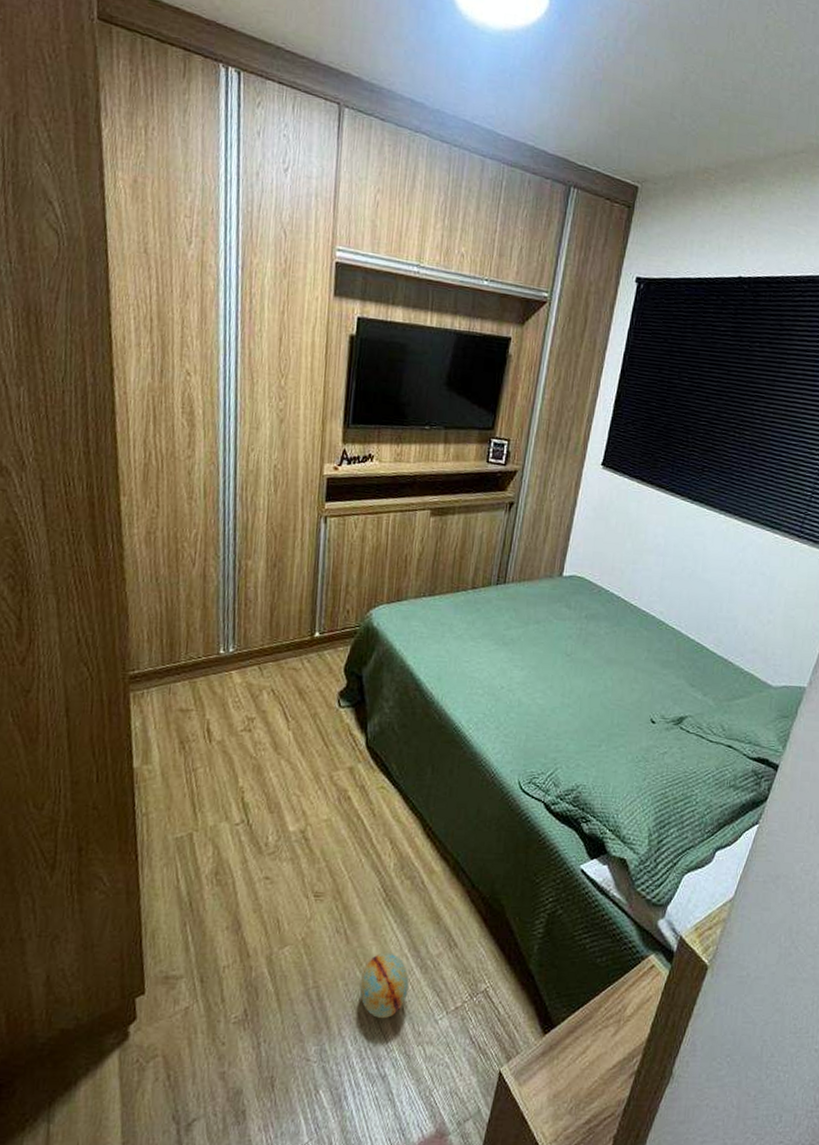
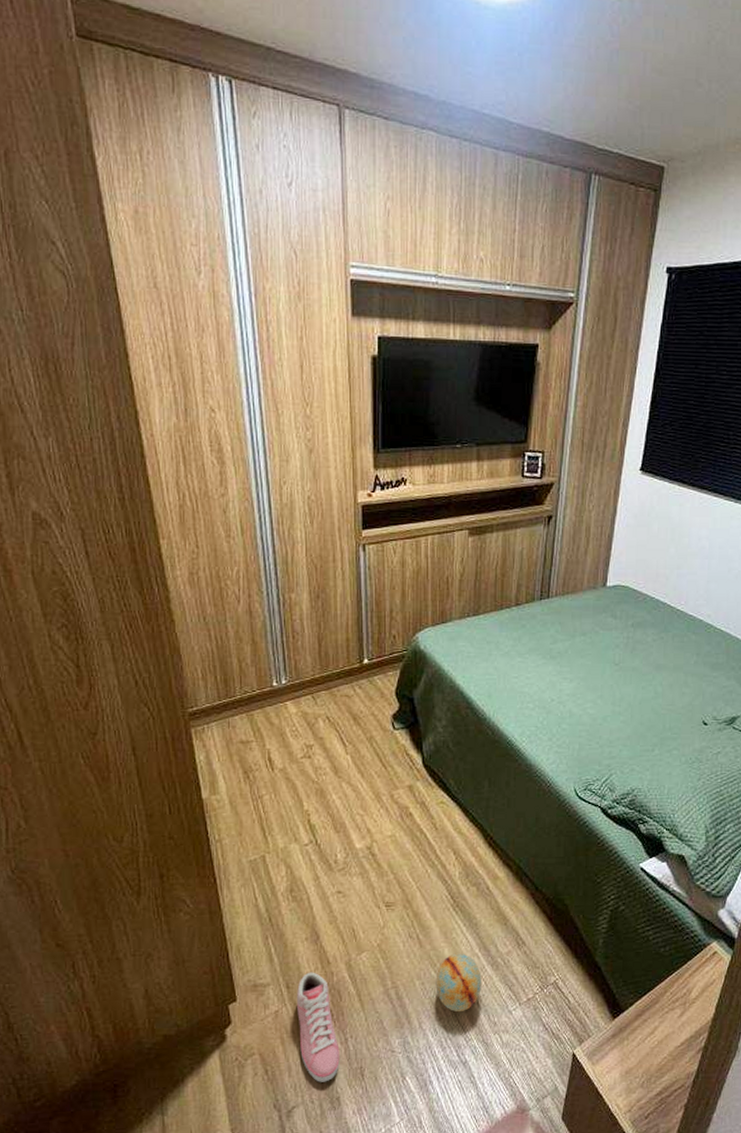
sneaker: none [208,965,251,1092] -> present [296,972,340,1082]

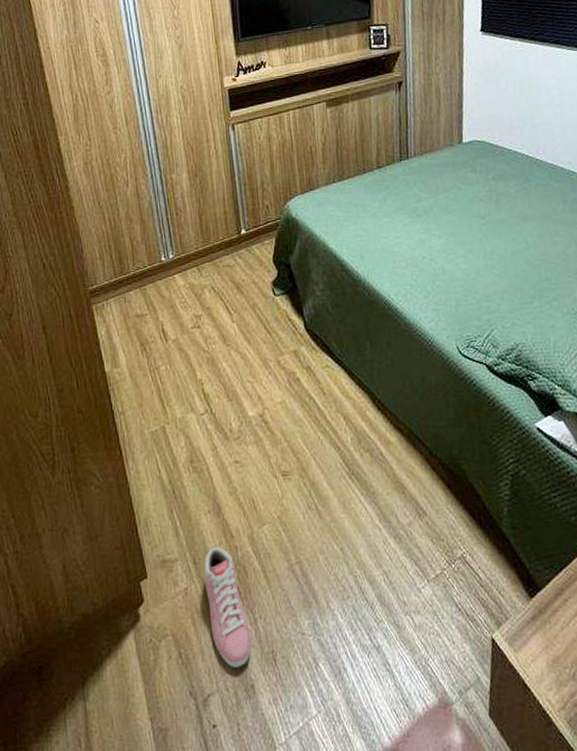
ball: present [435,953,482,1013] -> none [338,525,387,591]

